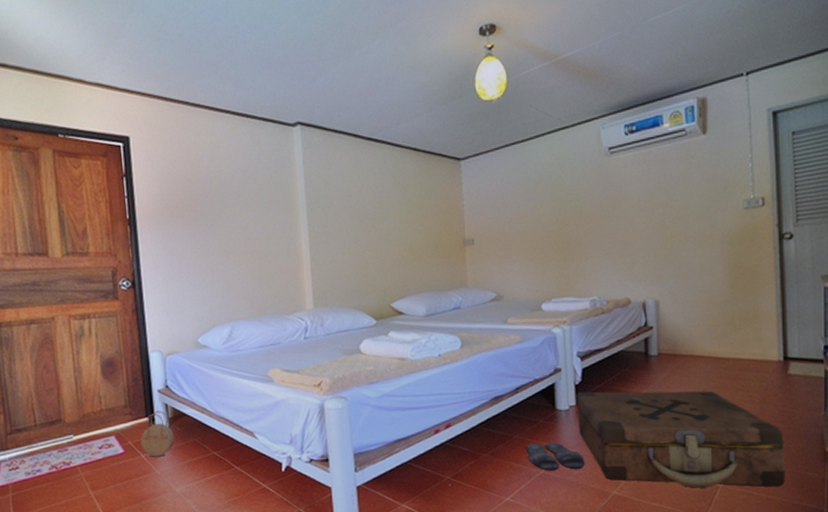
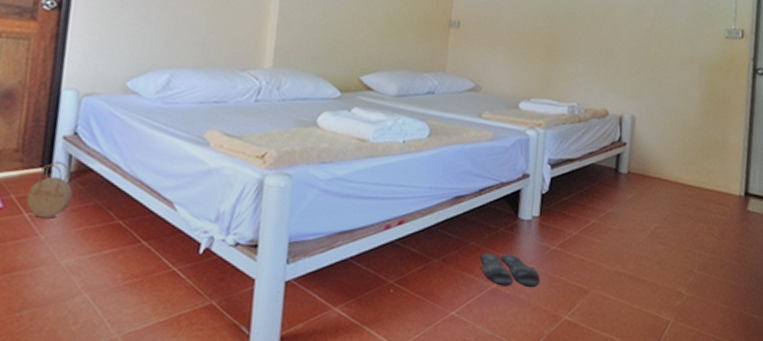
suitcase: present [576,391,785,488] -> none [538,202,737,328]

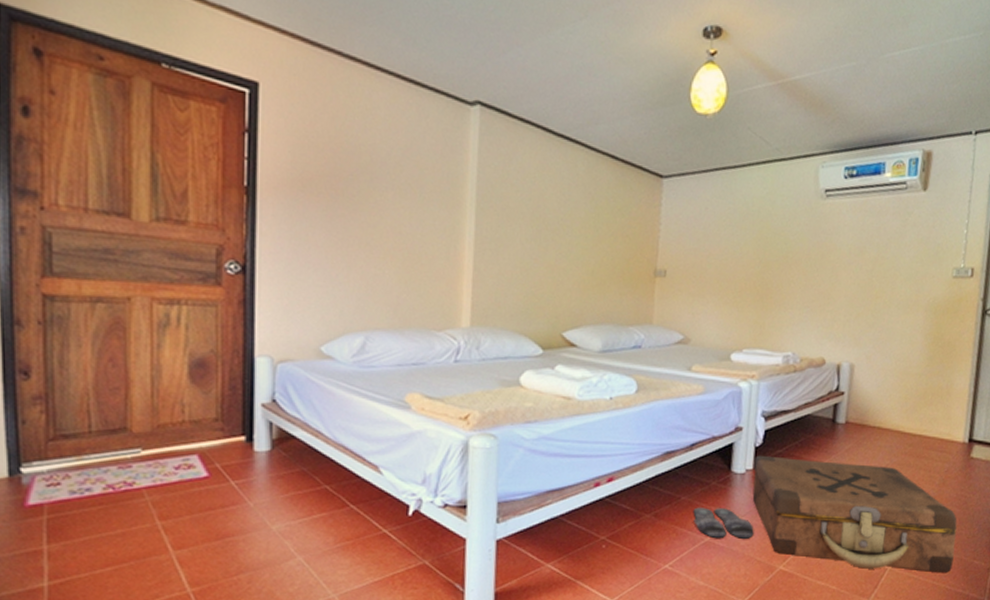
handbag: present [26,161,73,219] -> none [231,429,277,486]
suitcase: none [538,202,737,328] -> present [752,455,958,574]

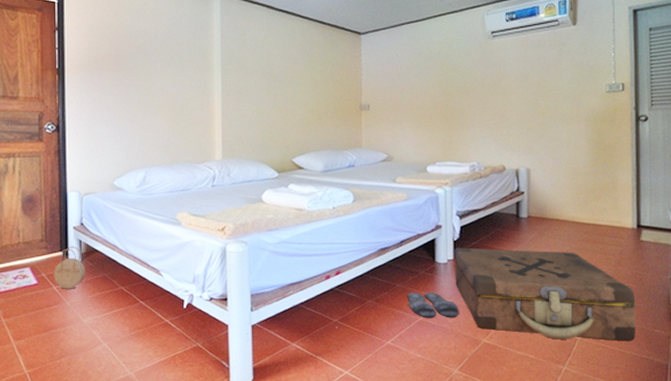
handbag: none [231,429,277,486] -> present [53,246,85,289]

